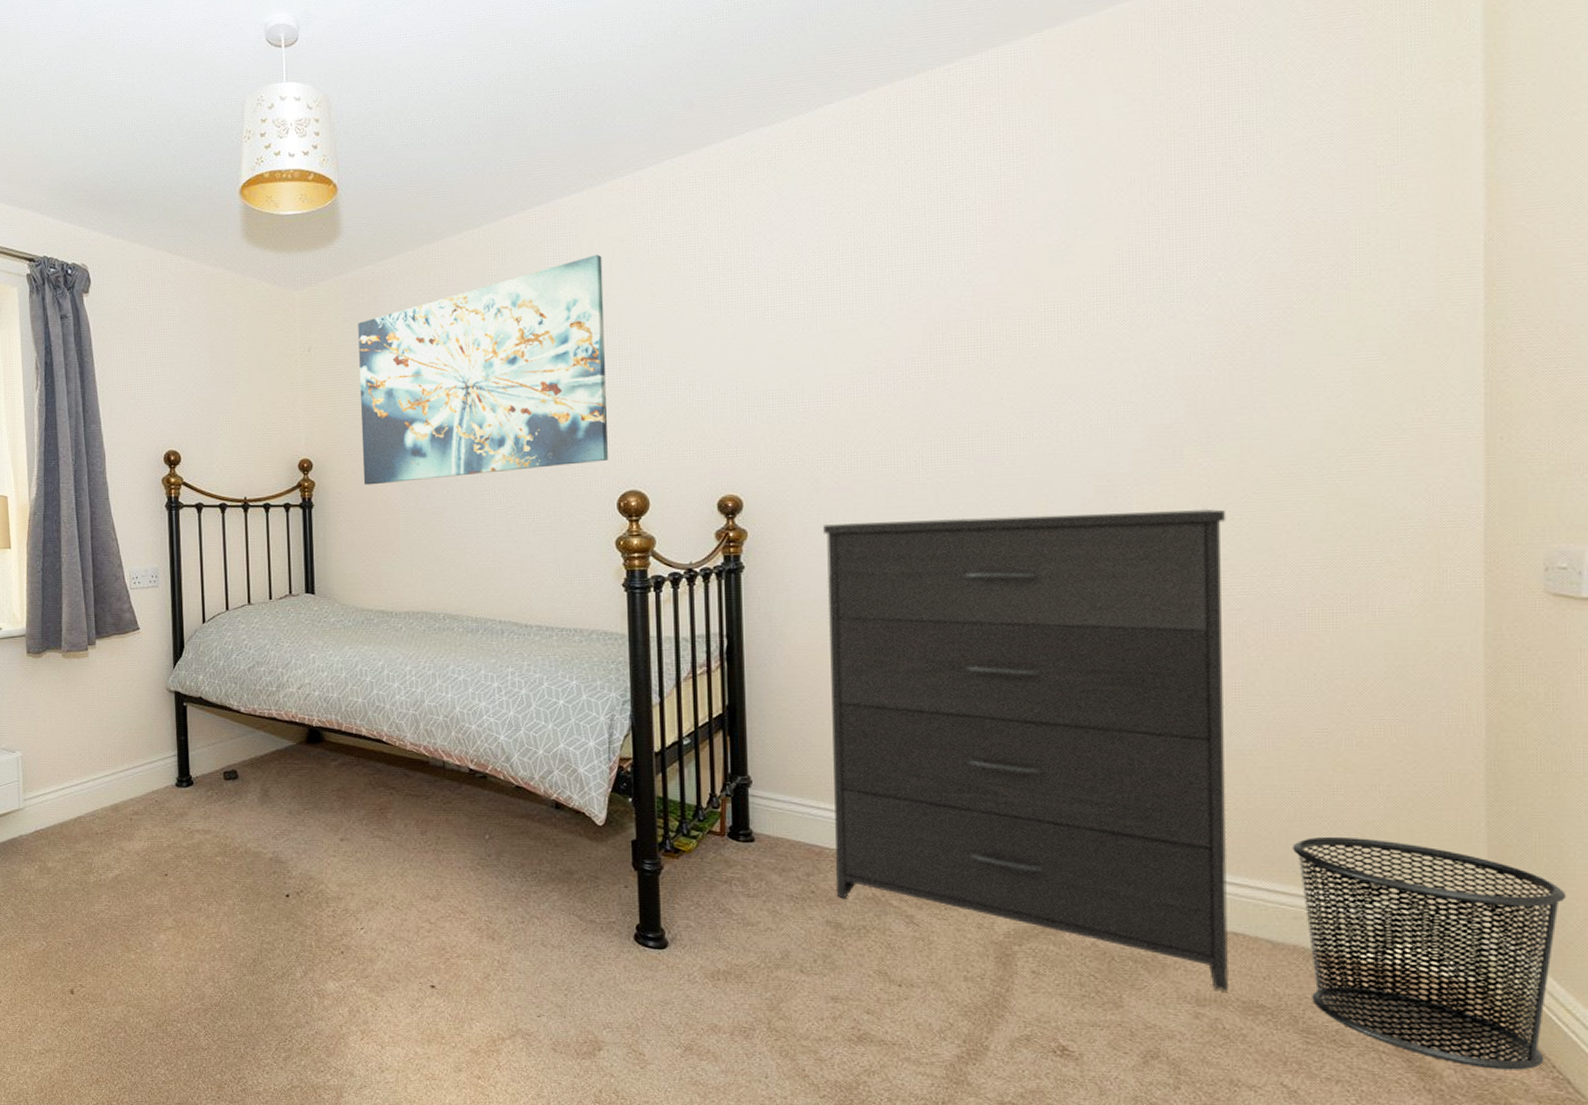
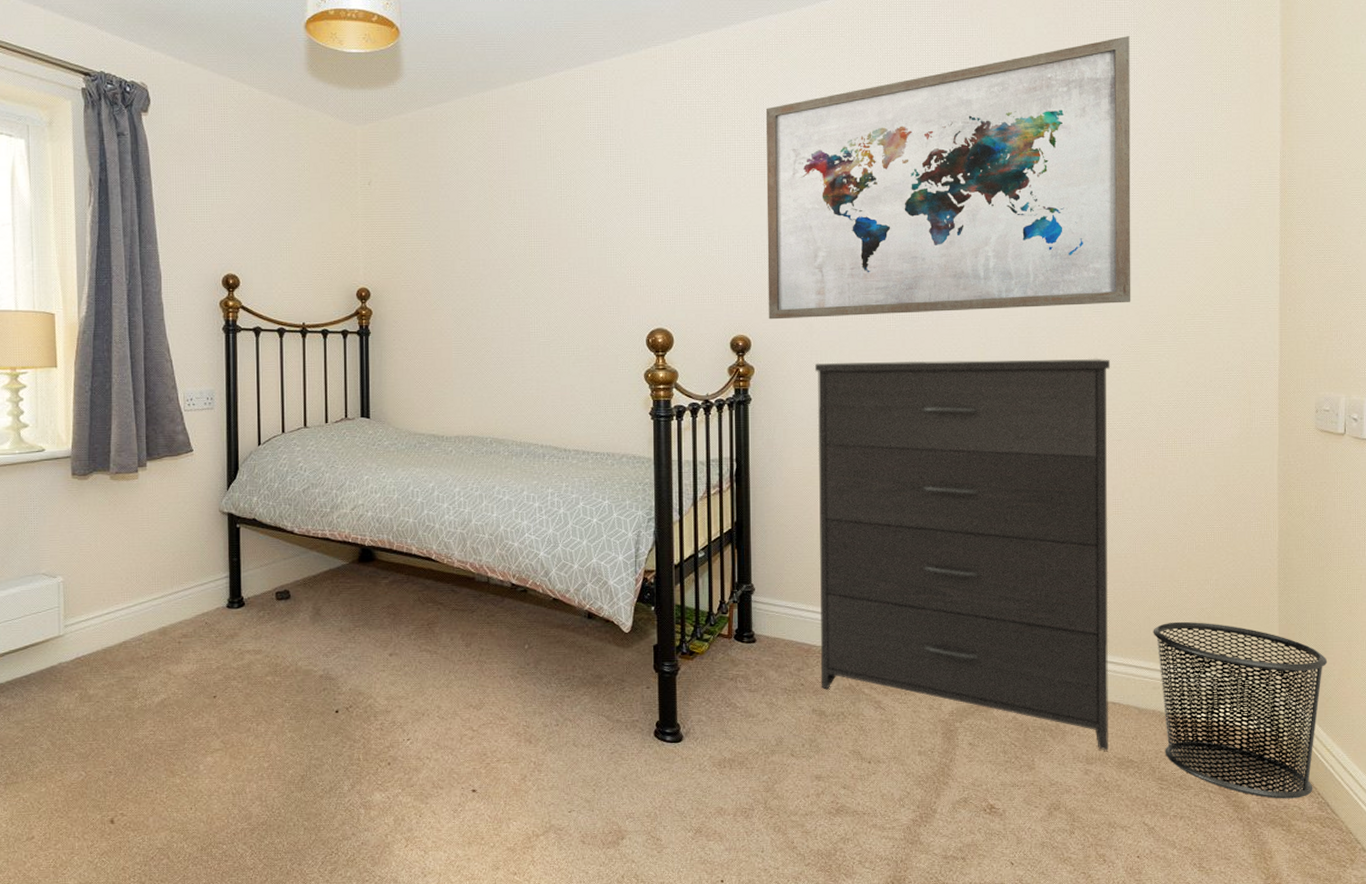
wall art: present [358,254,608,485] -> none [416,114,639,315]
wall art: none [756,105,1256,476] -> present [765,36,1131,320]

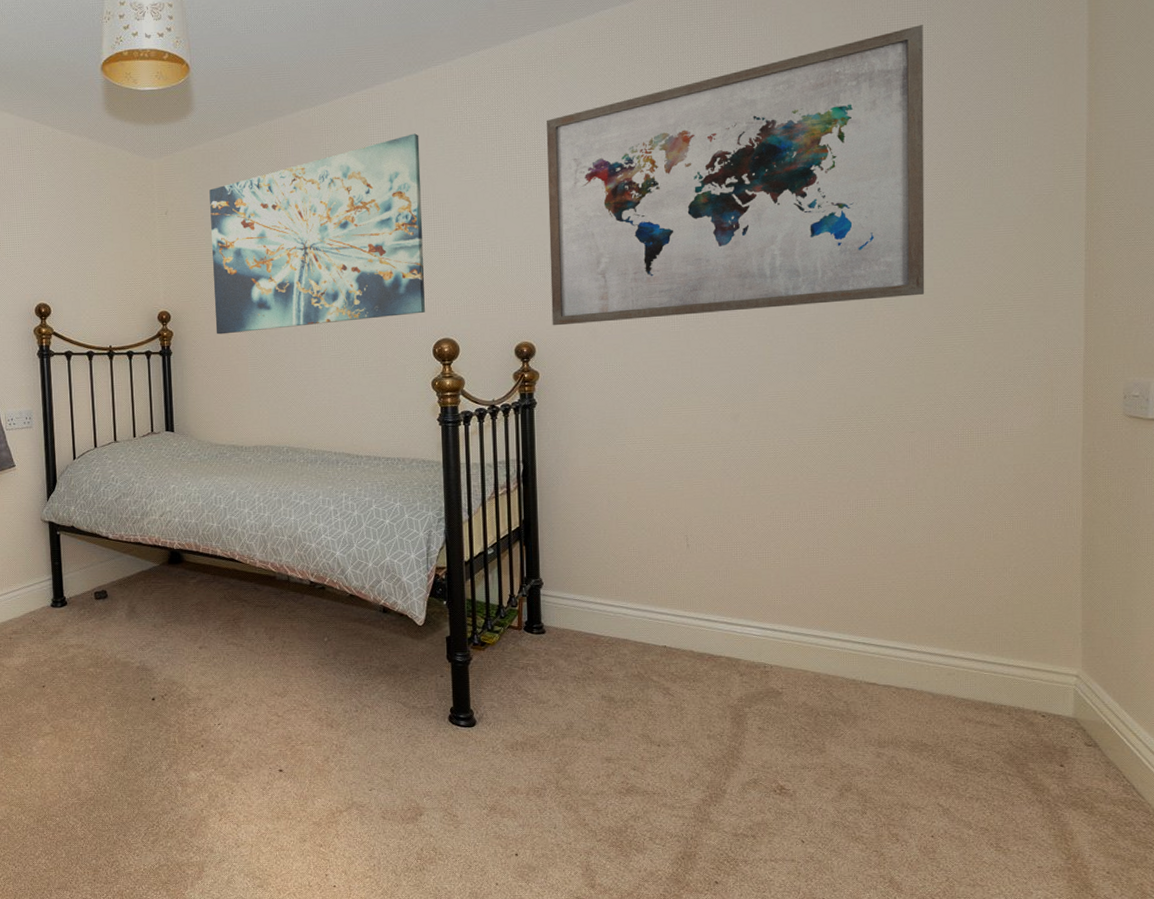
wall art: none [416,114,639,315] -> present [209,133,425,335]
dresser: present [815,358,1111,751] -> none [600,351,903,735]
waste bin: present [1153,621,1328,799] -> none [948,609,1135,782]

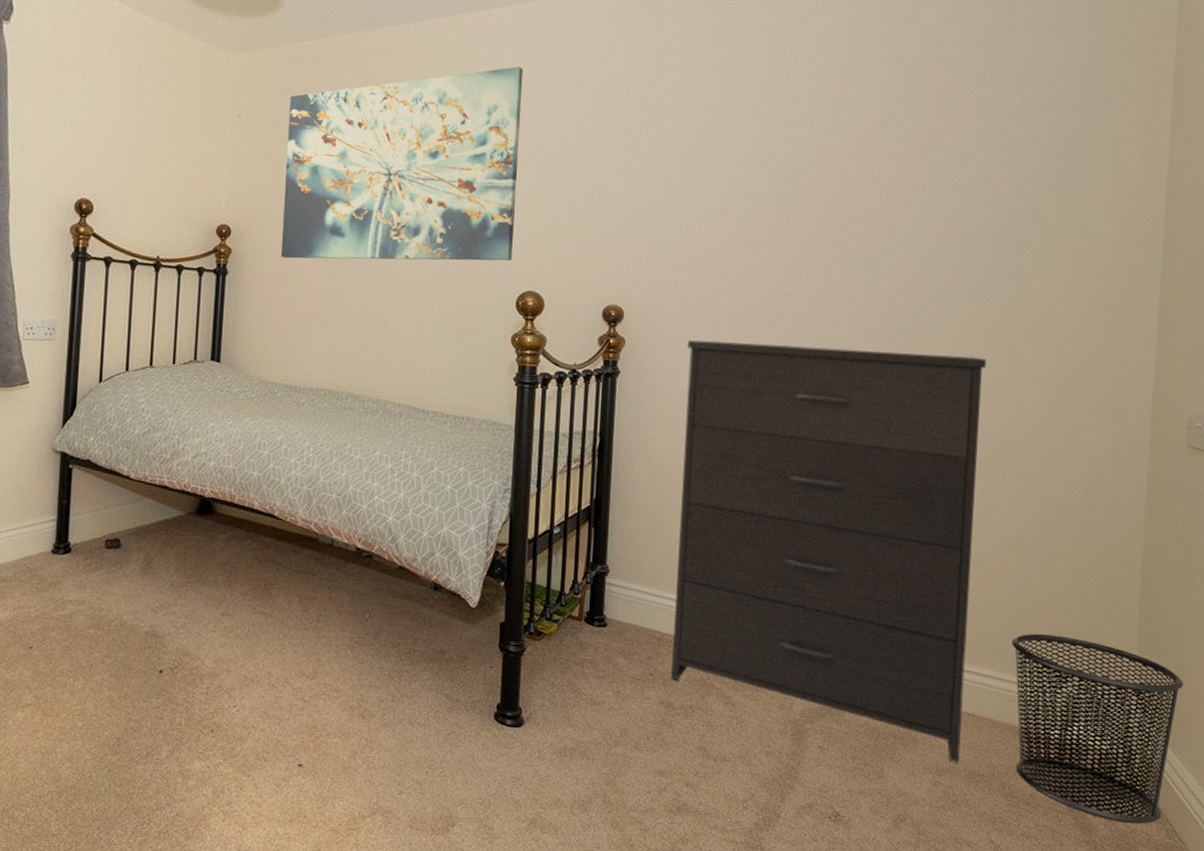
wall art: present [546,25,925,326] -> none [643,30,1027,302]
dresser: none [600,351,903,735] -> present [670,339,987,763]
waste bin: none [948,609,1135,782] -> present [1011,633,1184,824]

